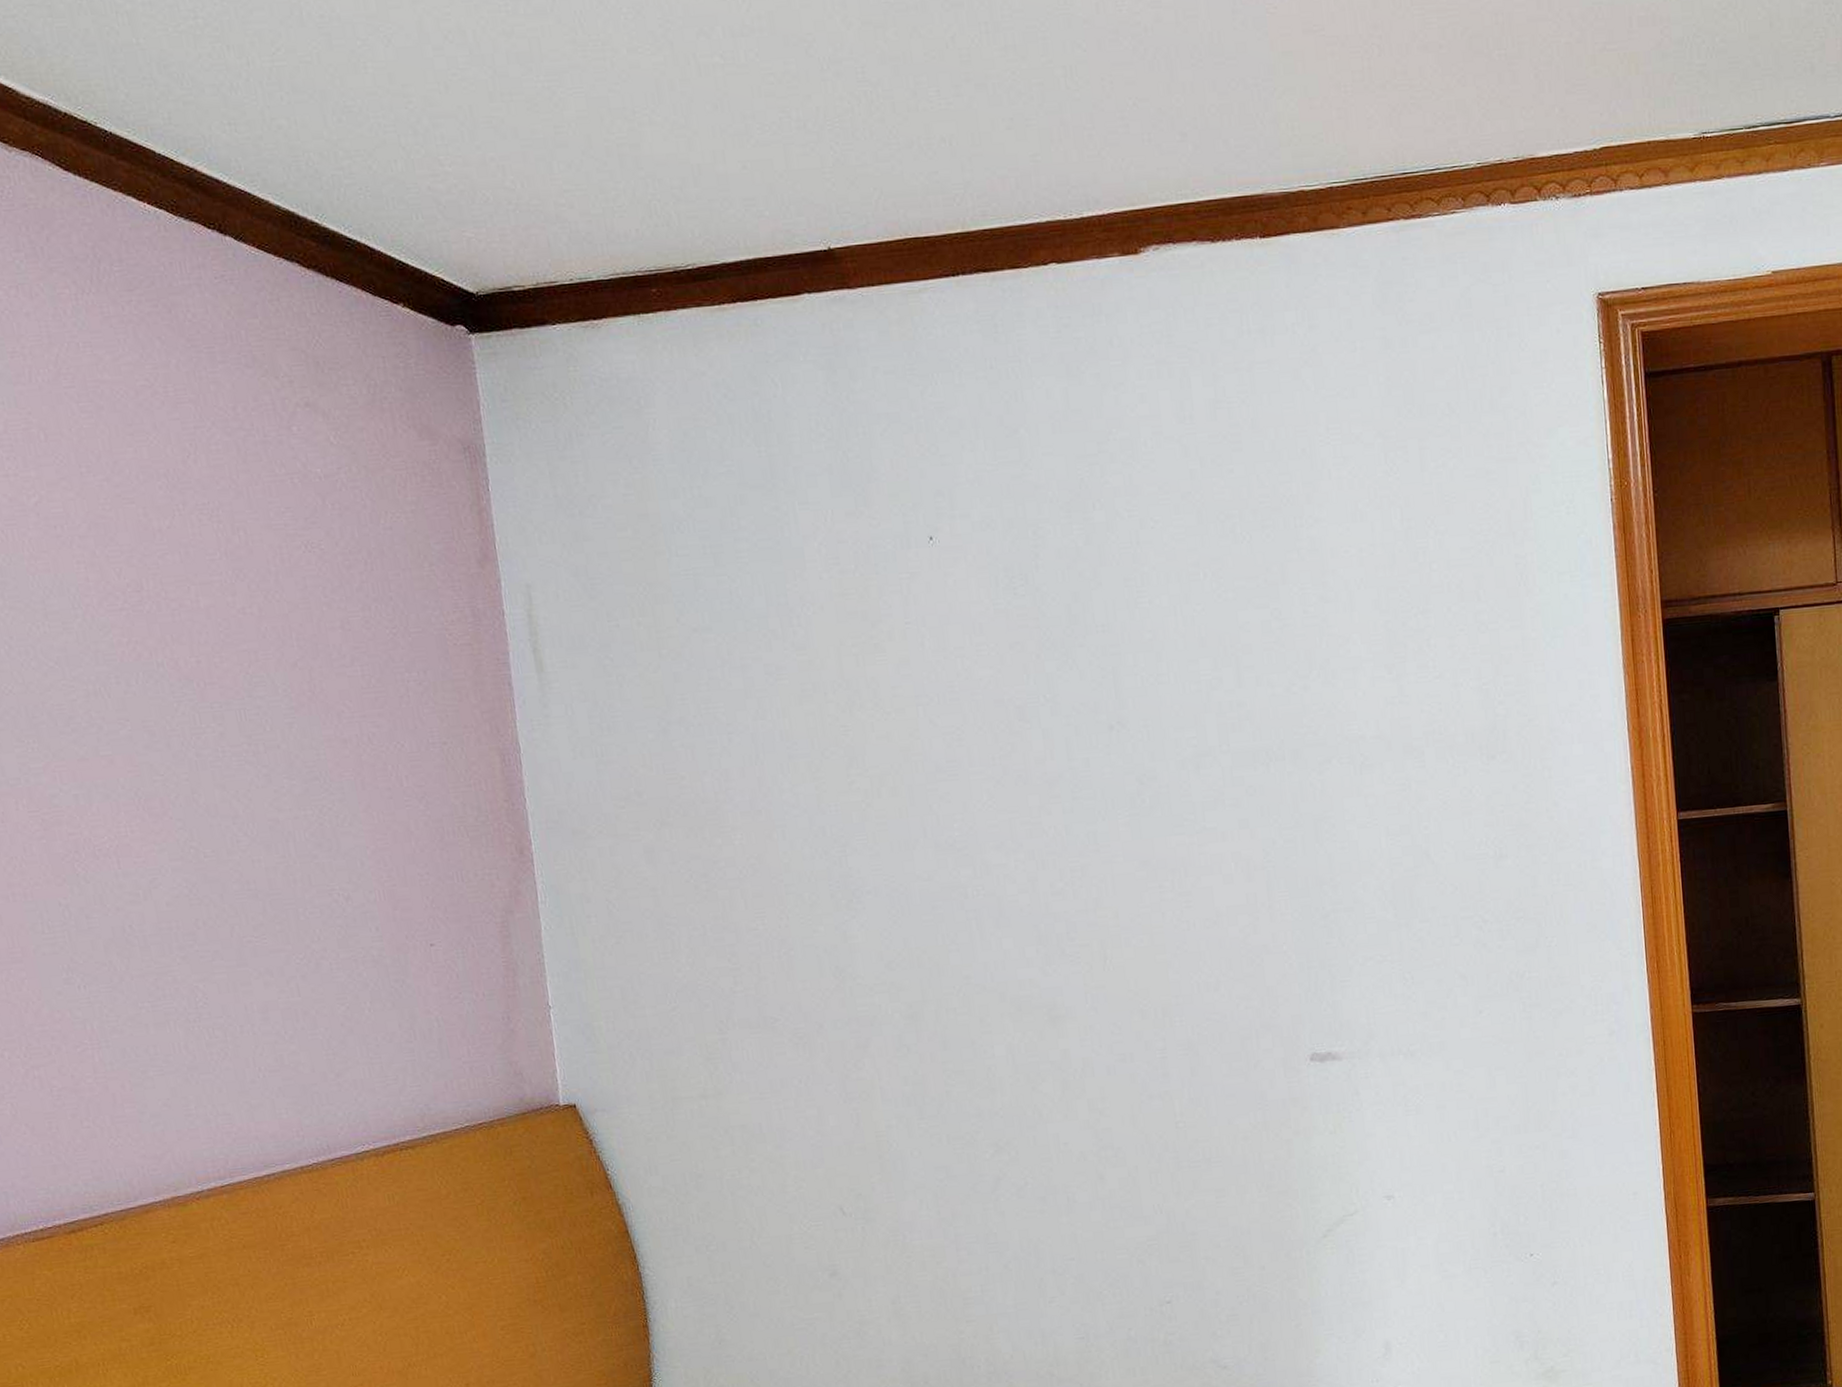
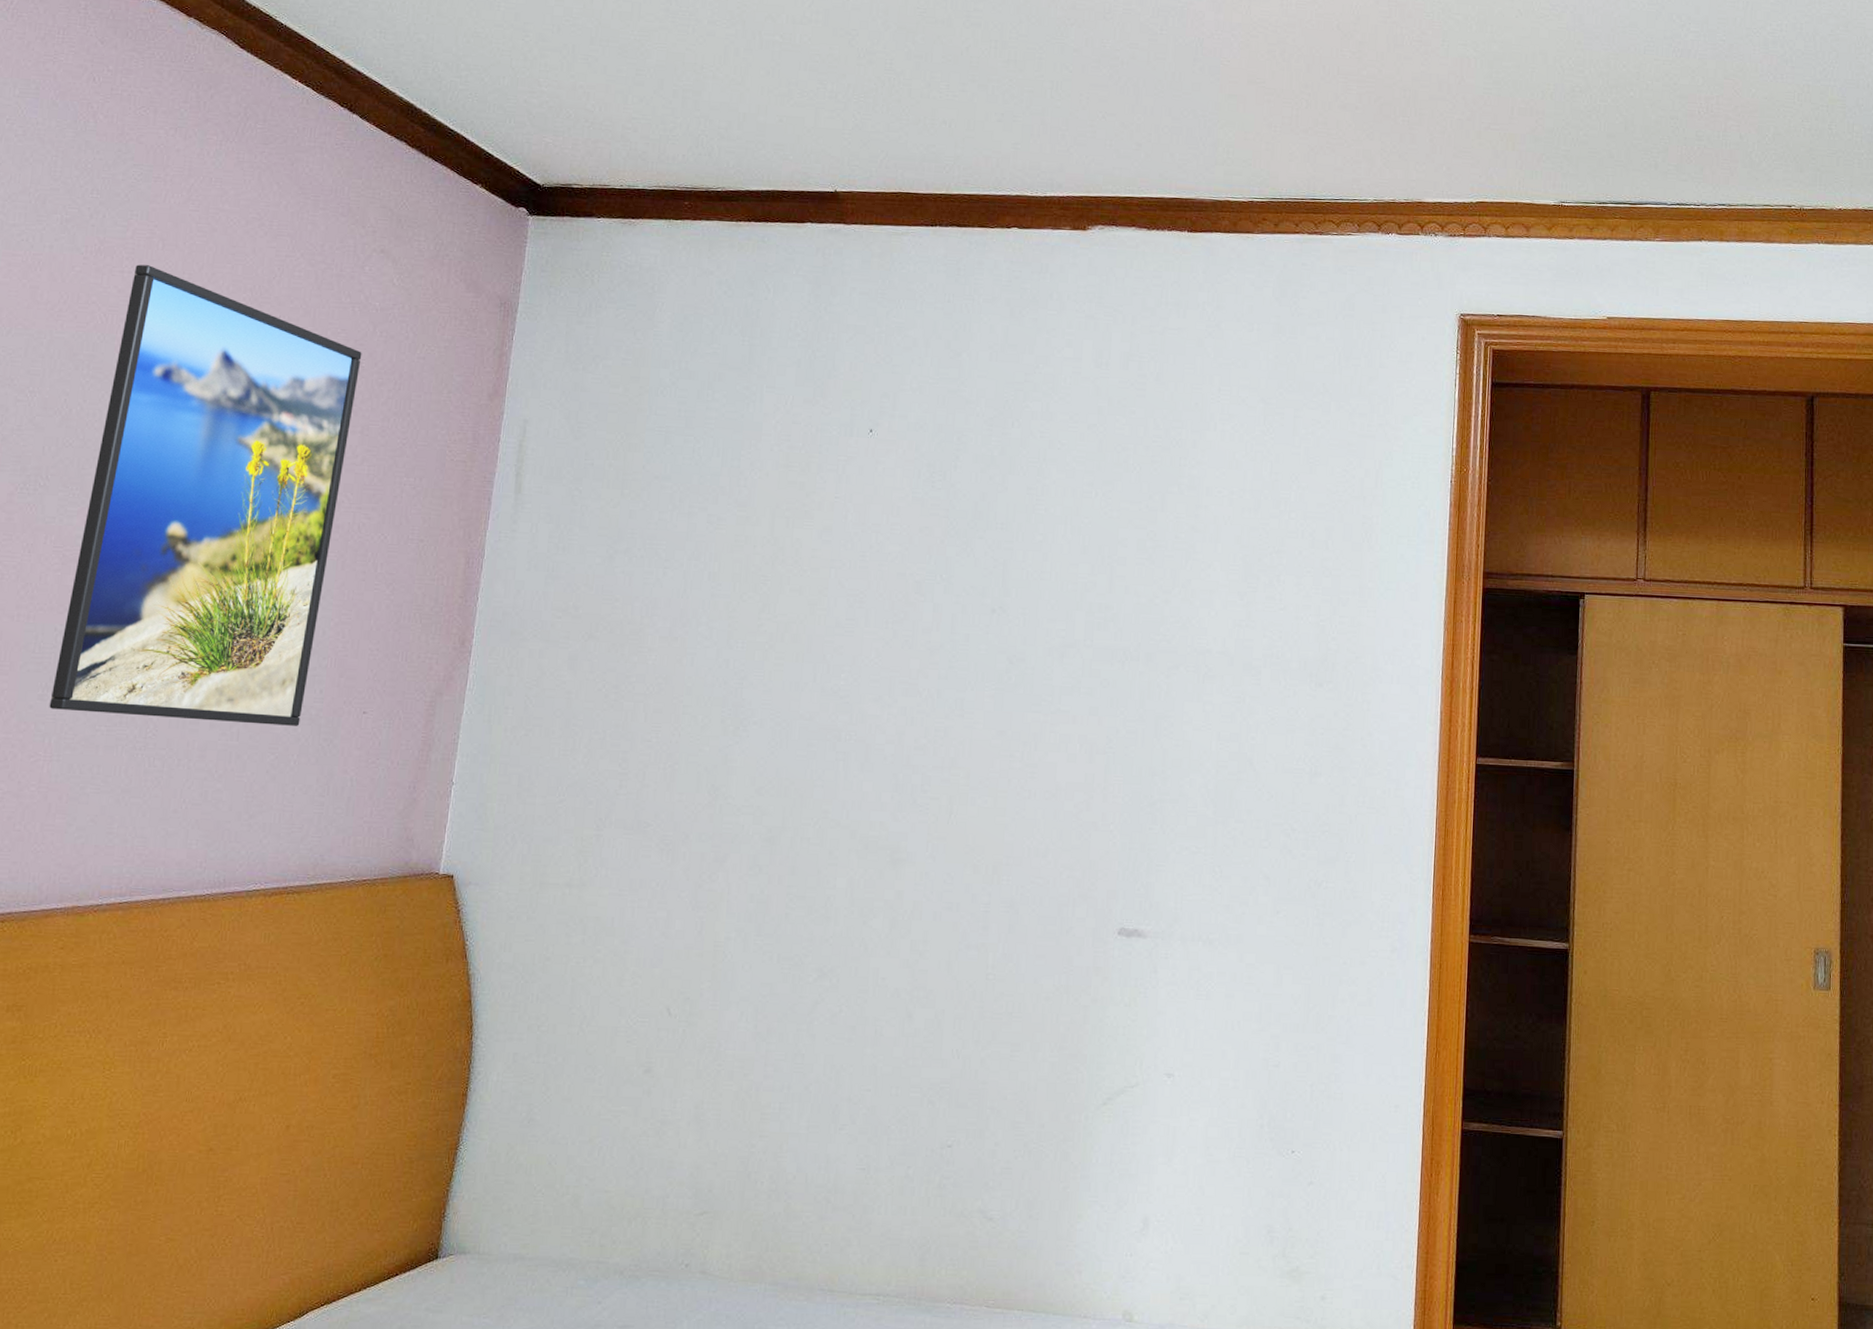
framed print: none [20,463,364,992] -> present [49,264,362,726]

